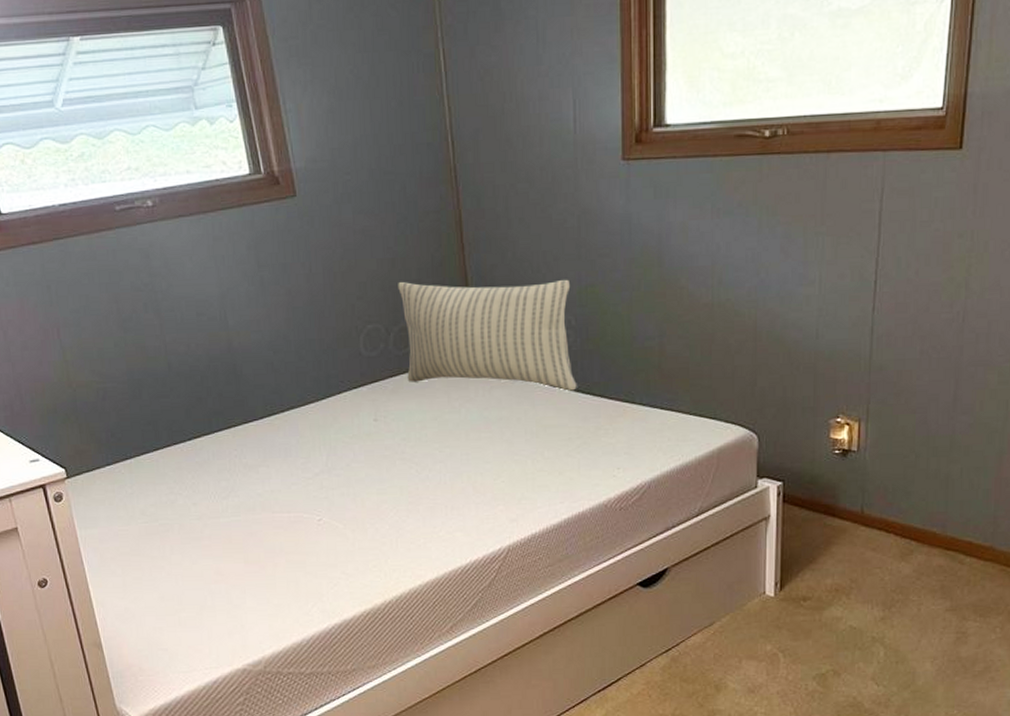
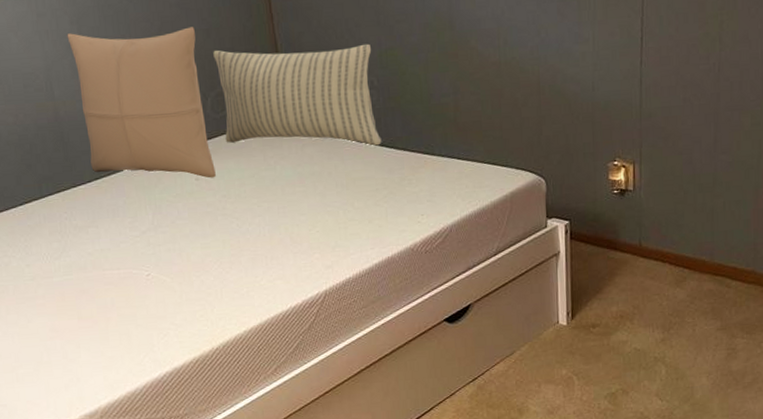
pillow: none [243,256,396,420] -> present [67,27,216,178]

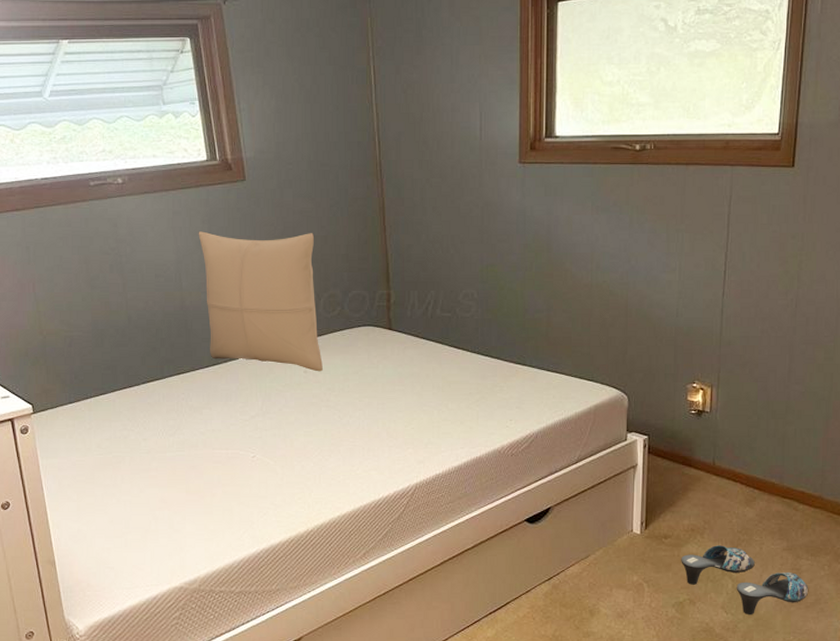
pillow: present [213,43,383,146] -> none [329,255,479,353]
slippers: none [611,330,746,400] -> present [681,545,809,614]

